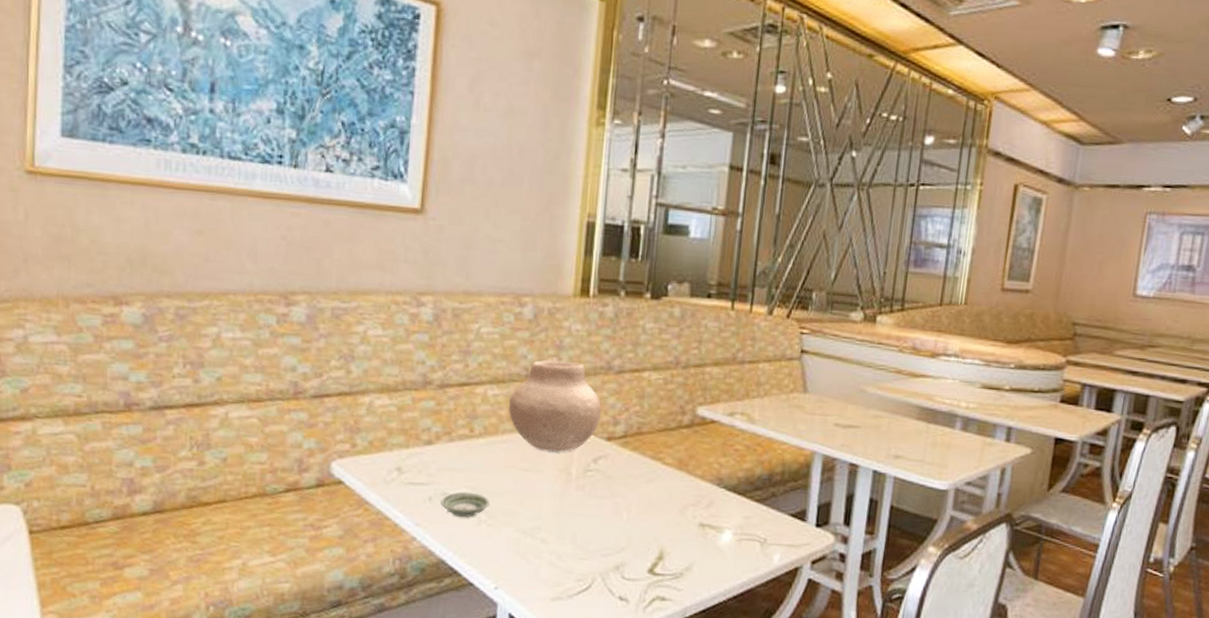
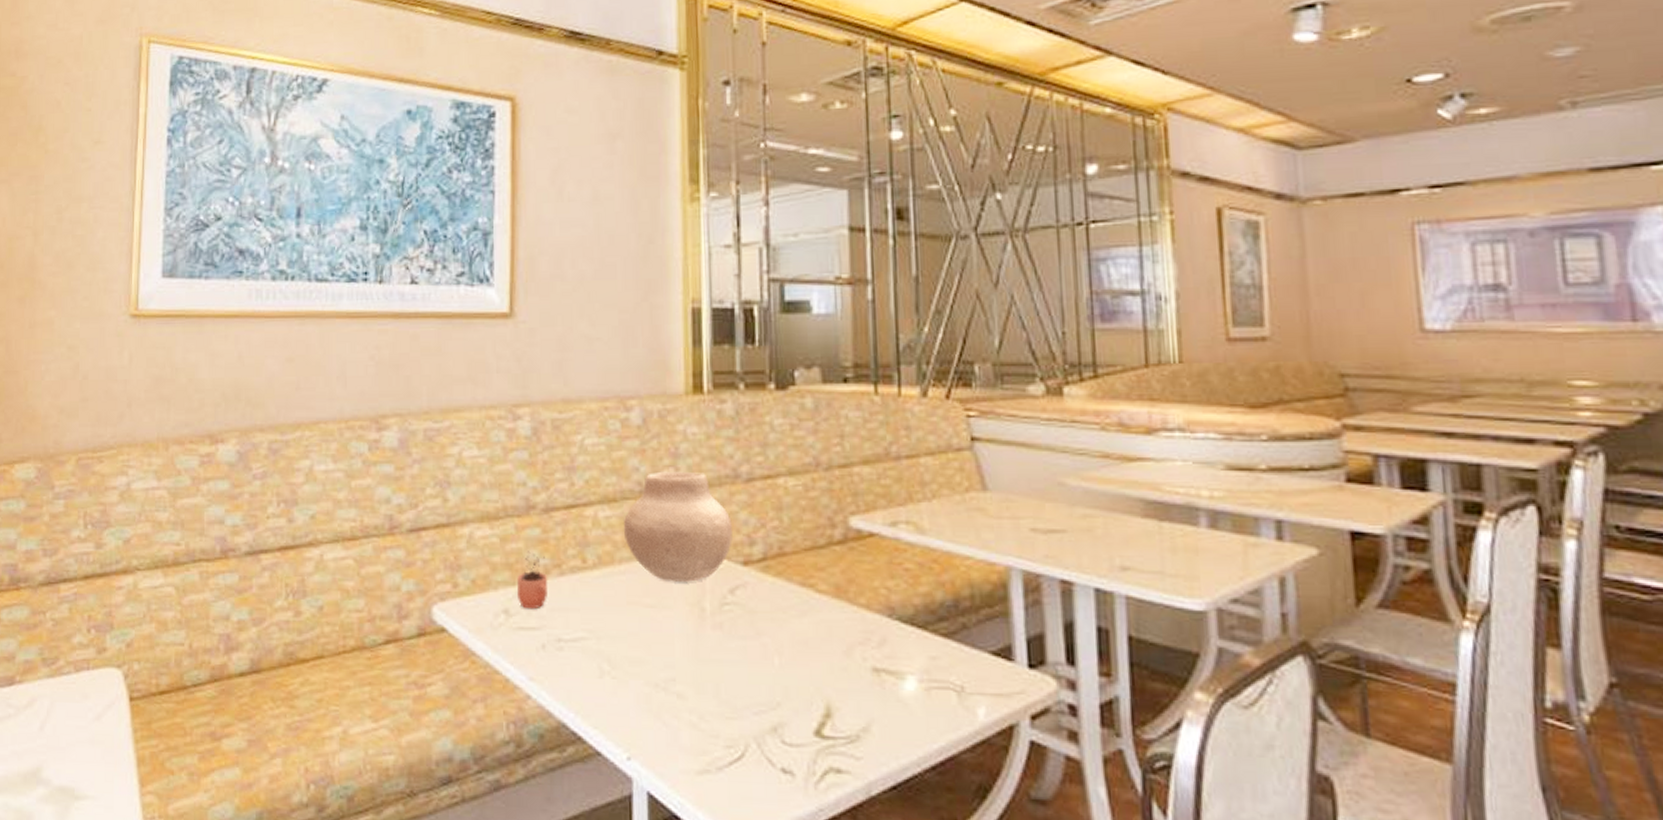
cocoa: none [410,419,439,468] -> present [517,551,548,610]
saucer: present [441,492,490,518] -> none [556,636,612,669]

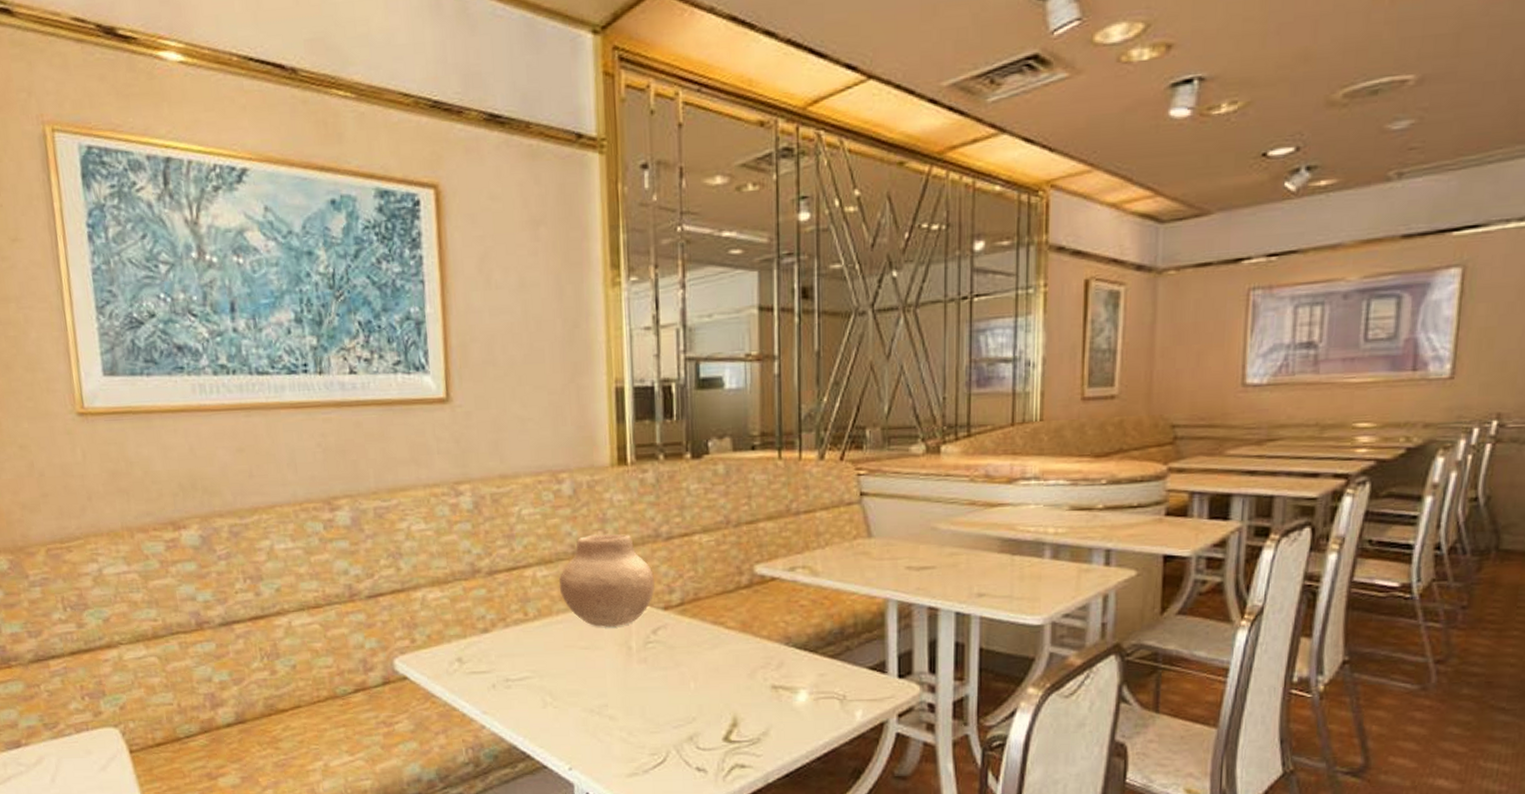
cocoa: present [517,551,548,610] -> none [467,608,495,657]

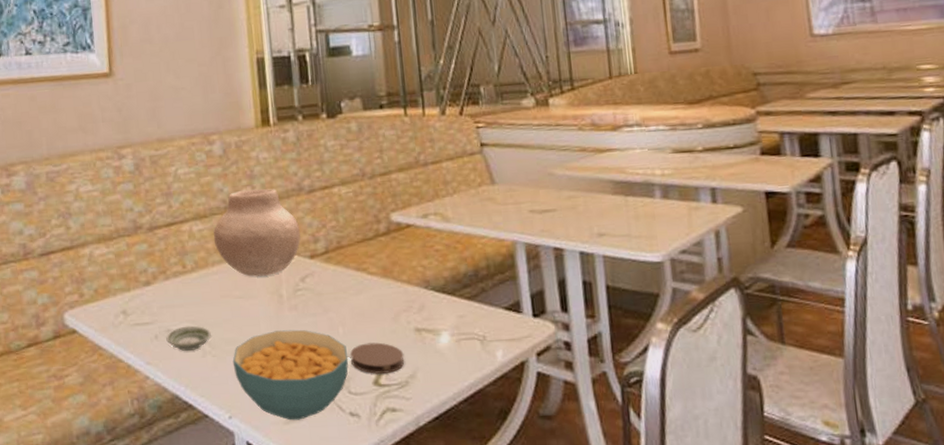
saucer: none [504,676,553,702] -> present [166,325,211,351]
cereal bowl: none [575,683,699,774] -> present [232,329,349,421]
coaster: none [701,698,758,731] -> present [350,342,405,375]

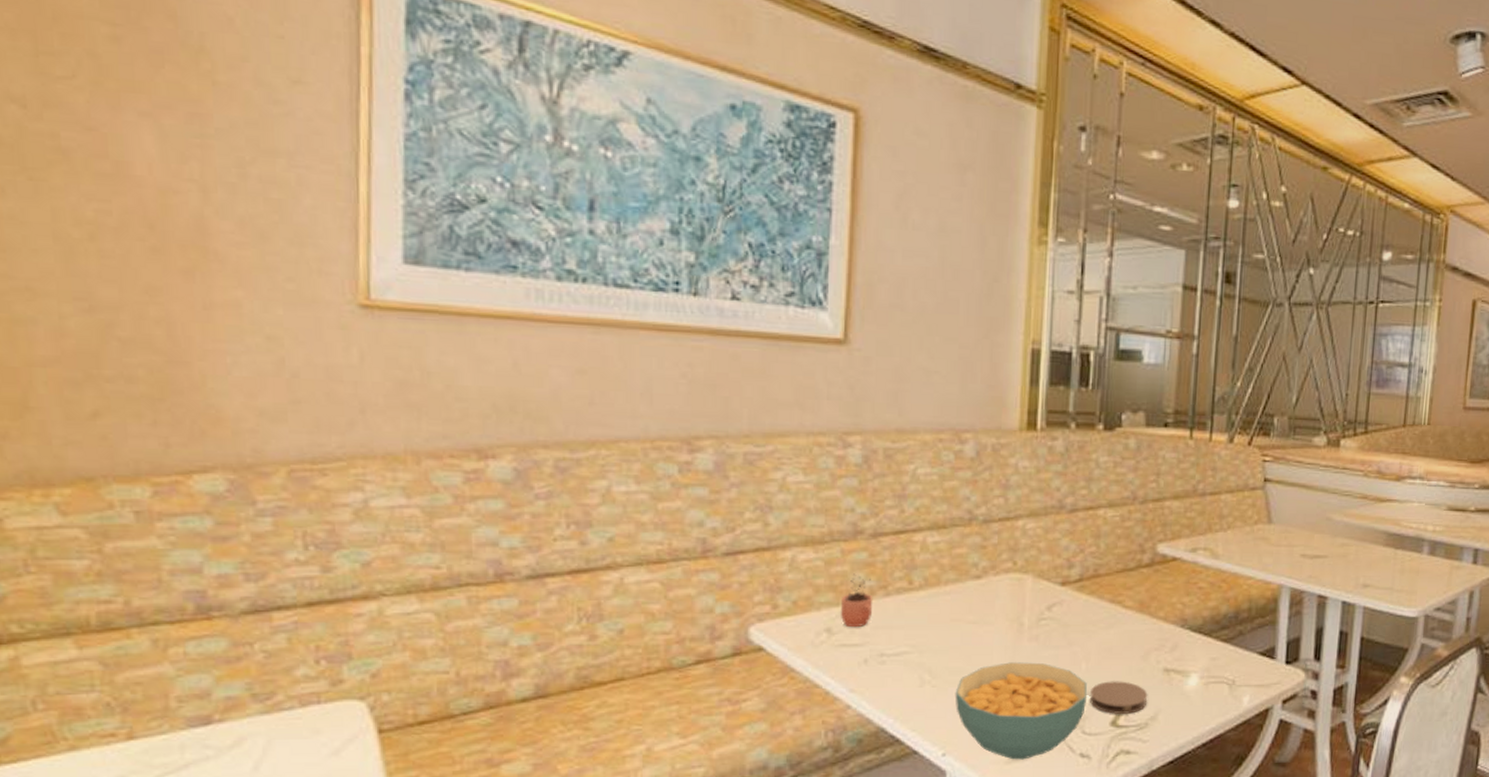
cocoa: none [131,262,157,309] -> present [841,573,873,628]
saucer: present [166,325,211,351] -> none [878,651,933,680]
vase: present [213,188,301,277] -> none [951,501,1054,600]

